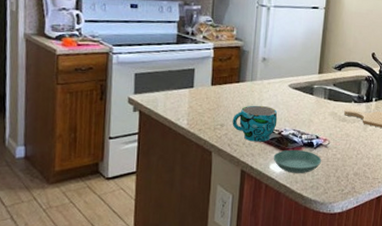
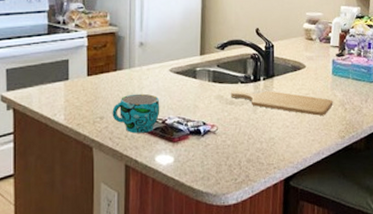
saucer: present [273,149,322,173] -> none [158,138,211,165]

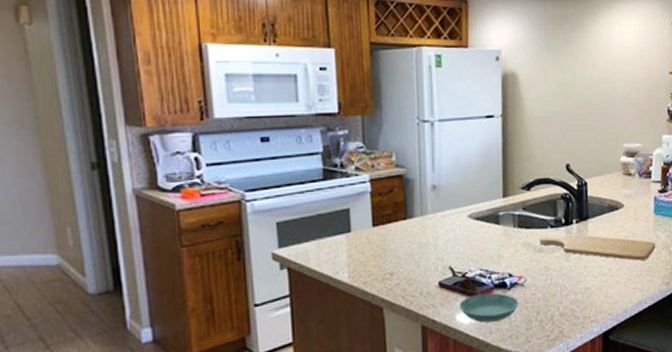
cup: present [112,93,160,134] -> none [403,244,459,290]
saucer: none [158,138,211,165] -> present [459,293,519,323]

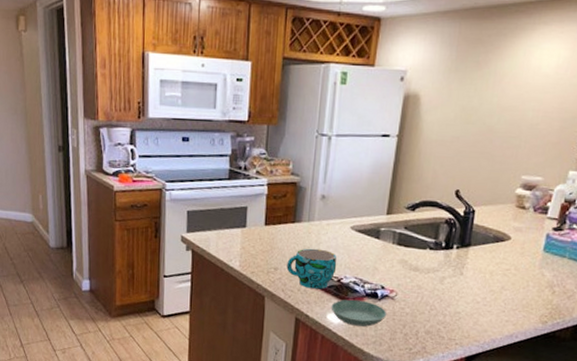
cup: none [403,244,459,290] -> present [286,248,337,289]
chopping board: present [539,235,656,261] -> none [416,257,540,296]

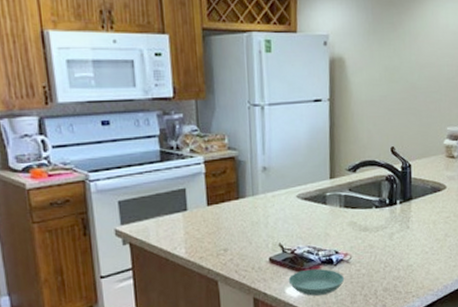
cup: present [286,248,337,289] -> none [236,222,289,265]

